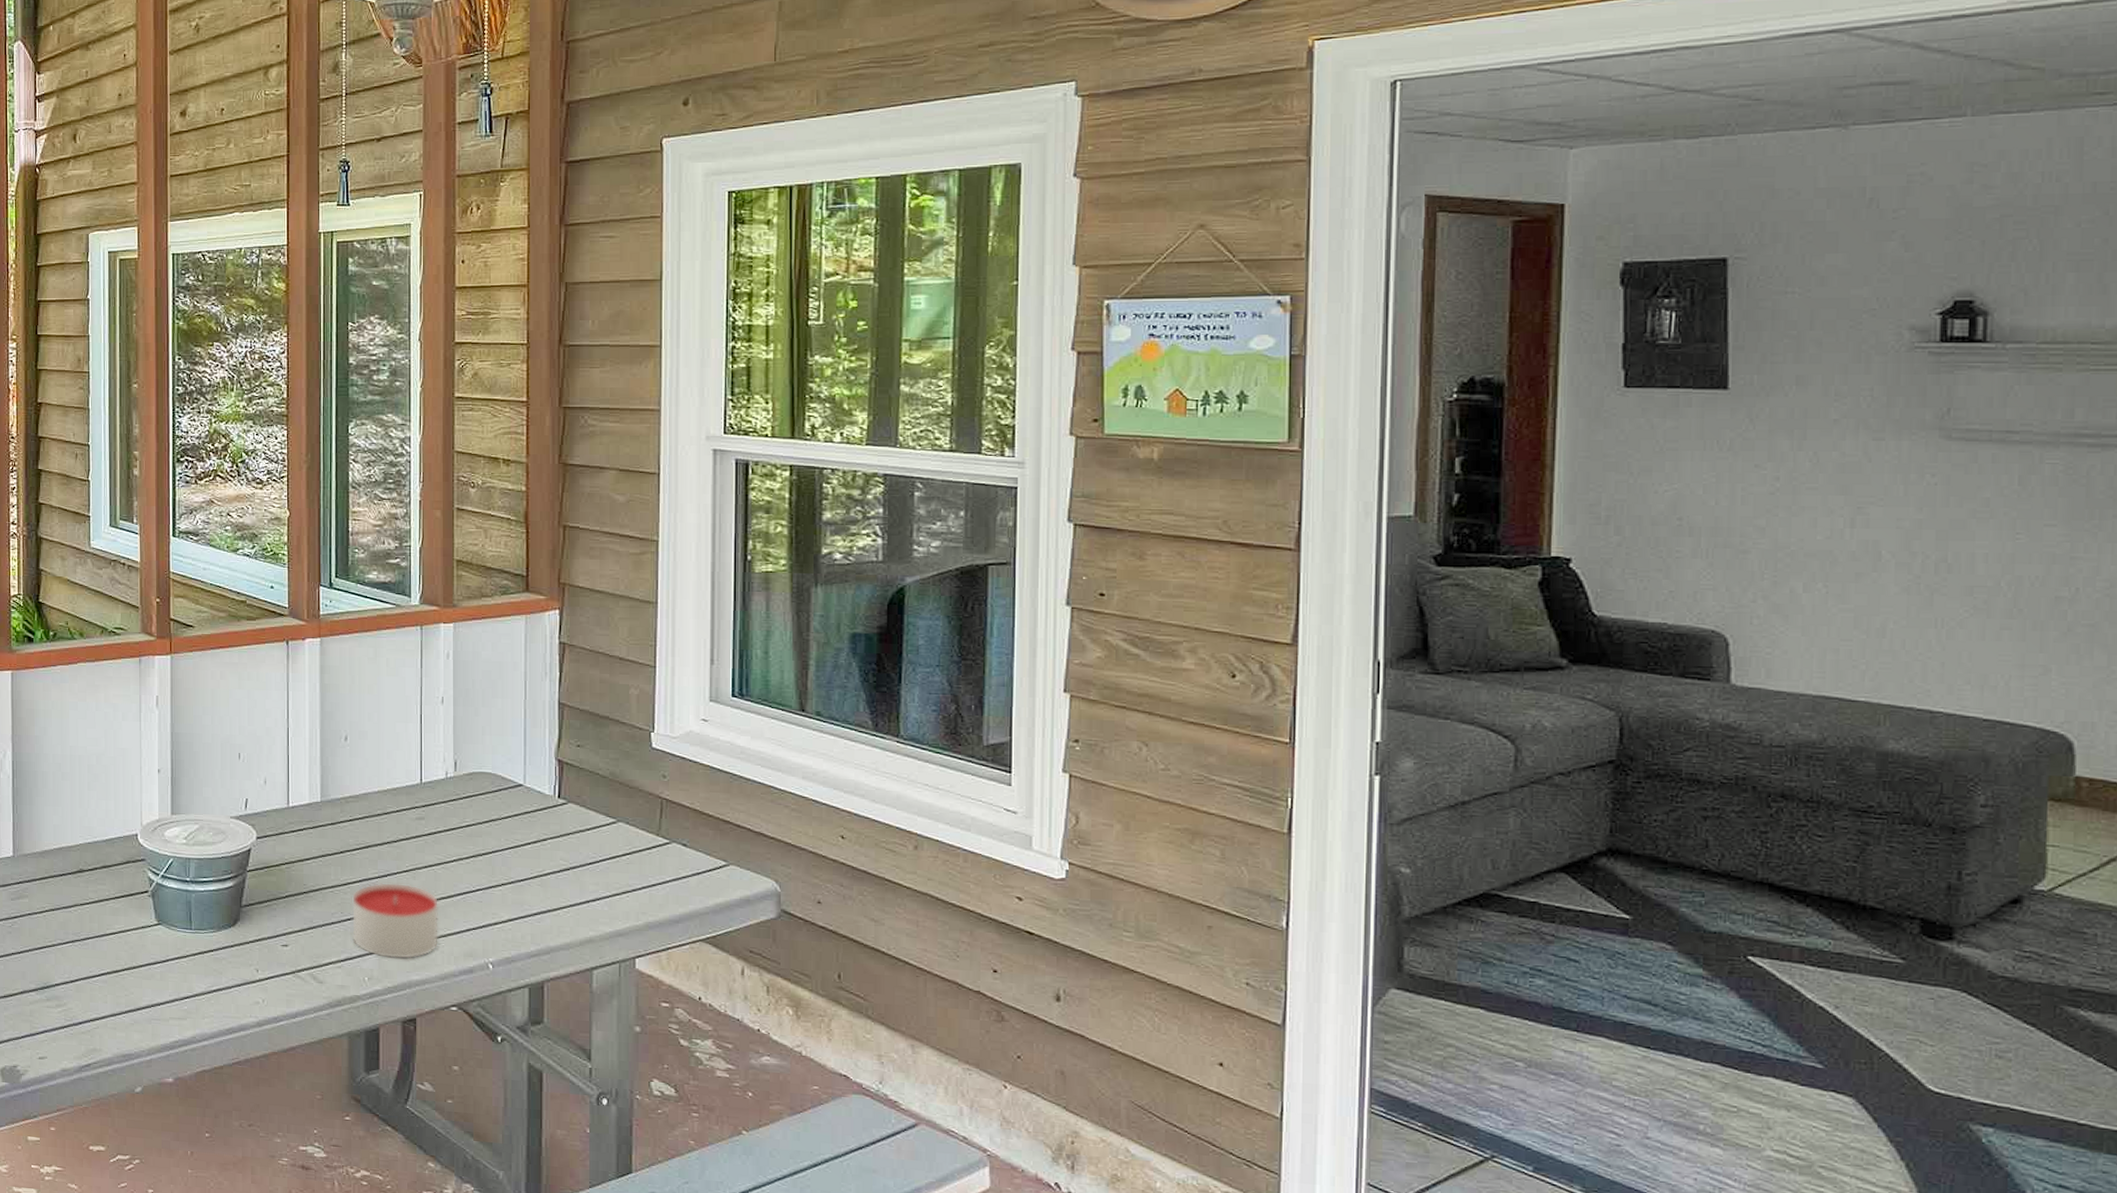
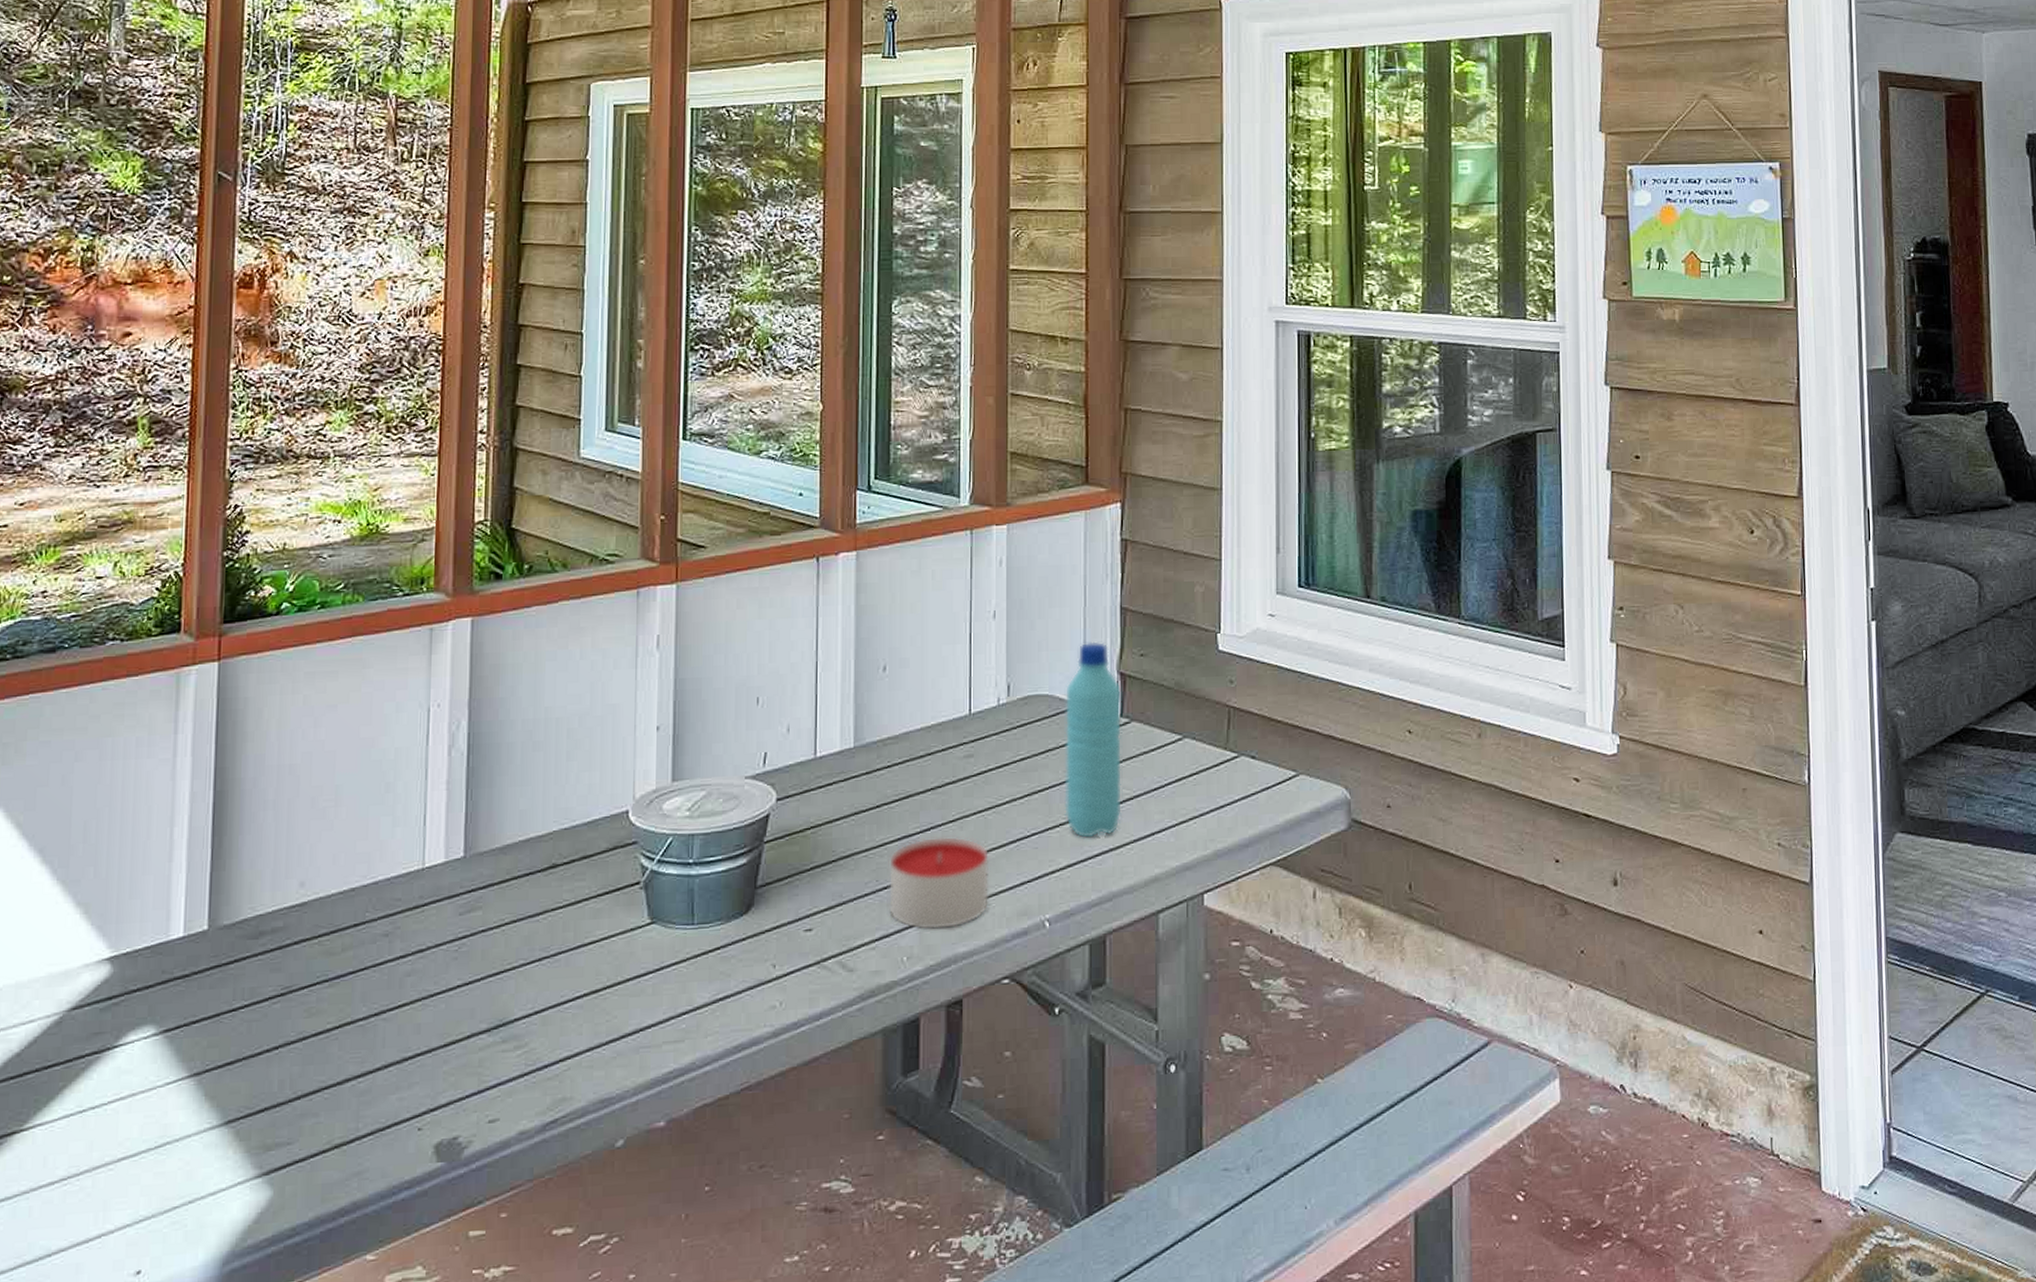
water bottle: none [506,730,560,900] -> present [1064,641,1123,839]

